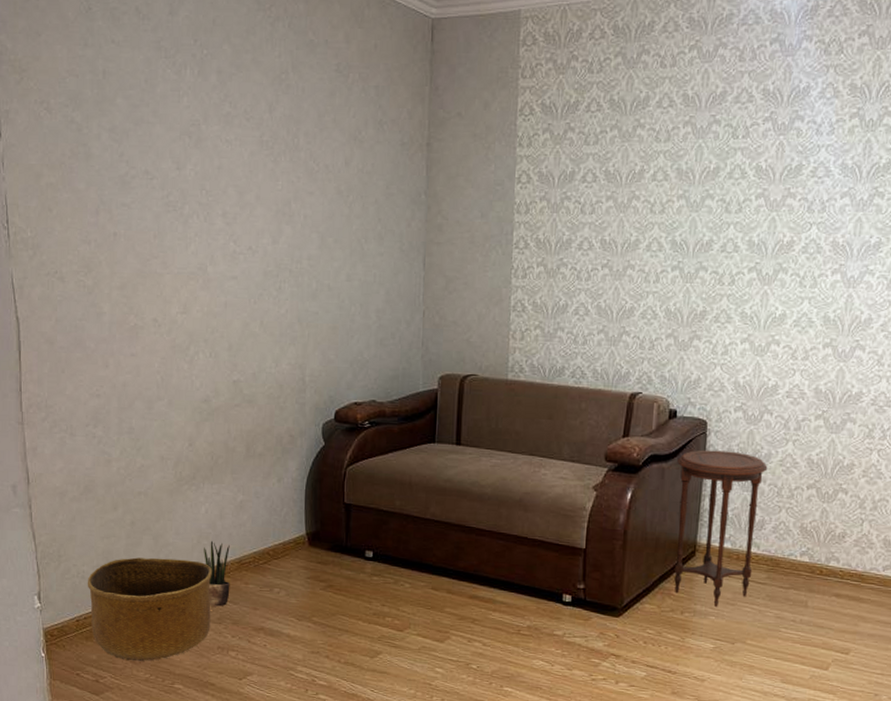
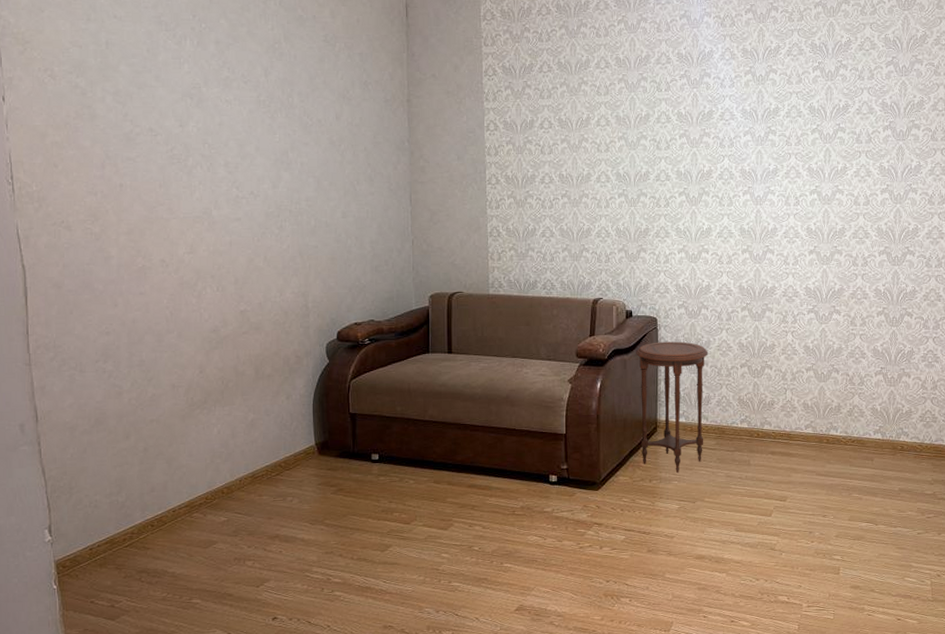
basket: present [87,557,212,661] -> none [100,479,227,583]
potted plant: present [204,540,230,607] -> none [217,458,244,520]

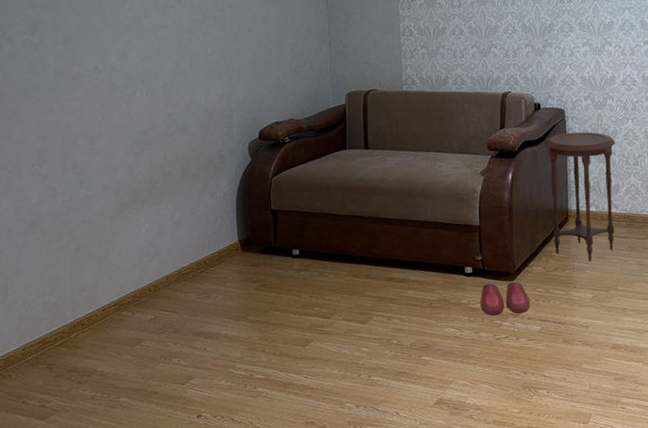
slippers: none [564,491,615,524] -> present [480,281,530,316]

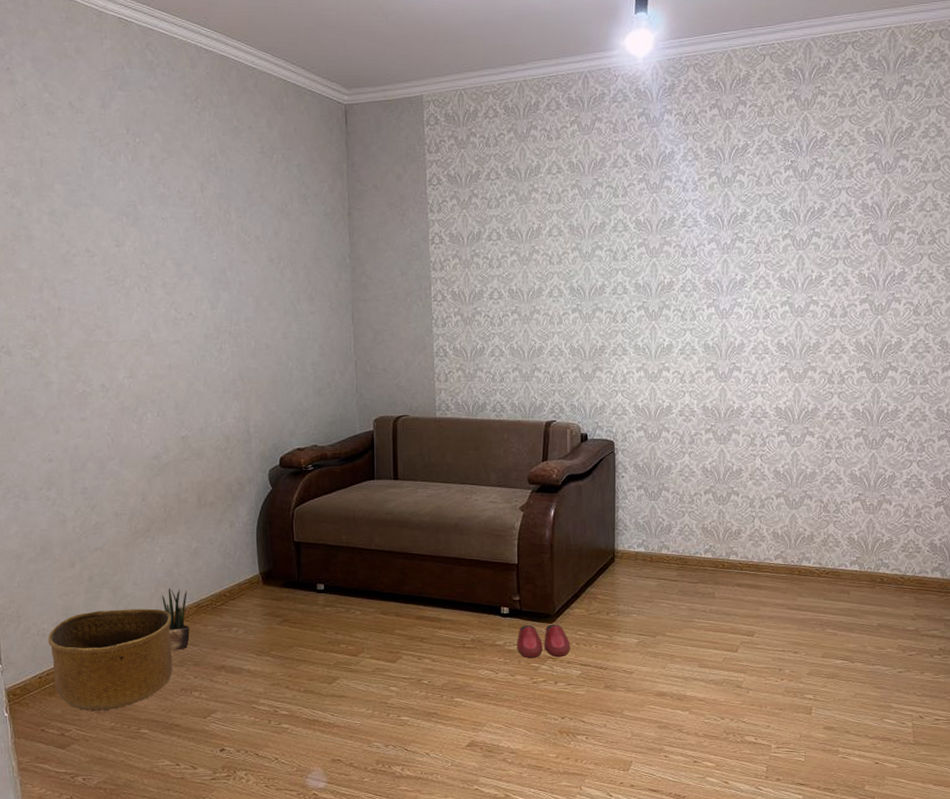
basket: none [33,277,153,382] -> present [47,608,173,712]
potted plant: none [145,257,171,318] -> present [162,588,190,650]
side table: present [545,132,616,263] -> none [592,466,670,606]

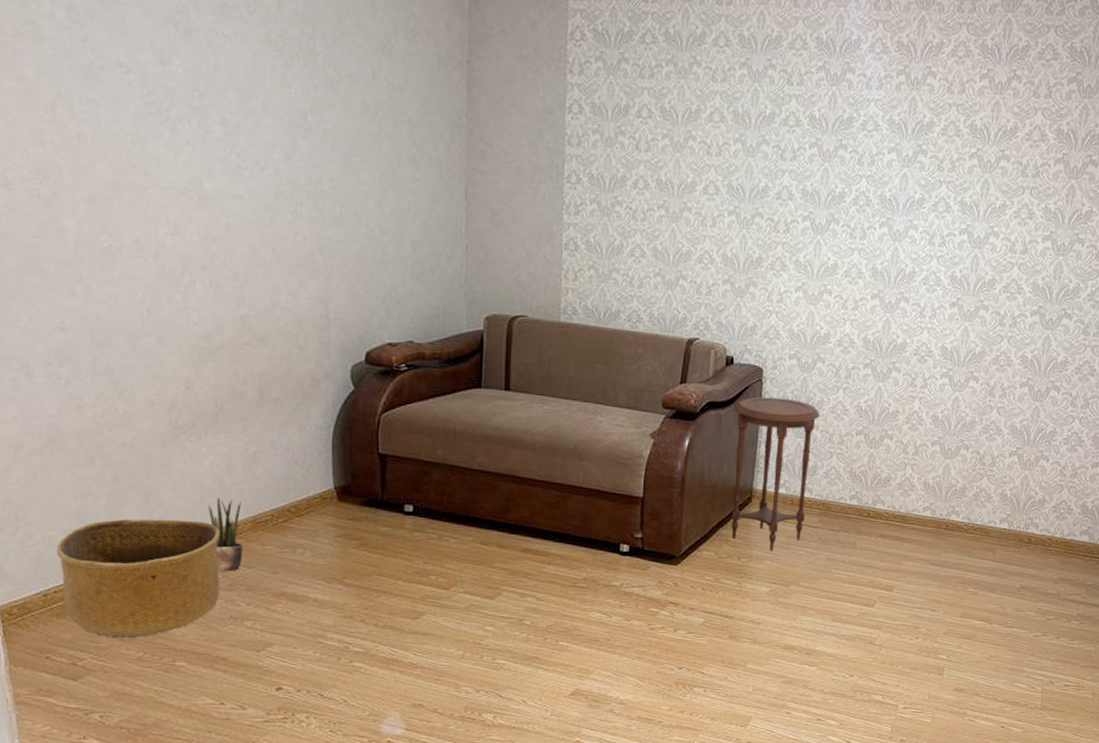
slippers: present [517,624,570,658] -> none [635,565,695,603]
side table: none [592,466,670,606] -> present [731,397,820,552]

